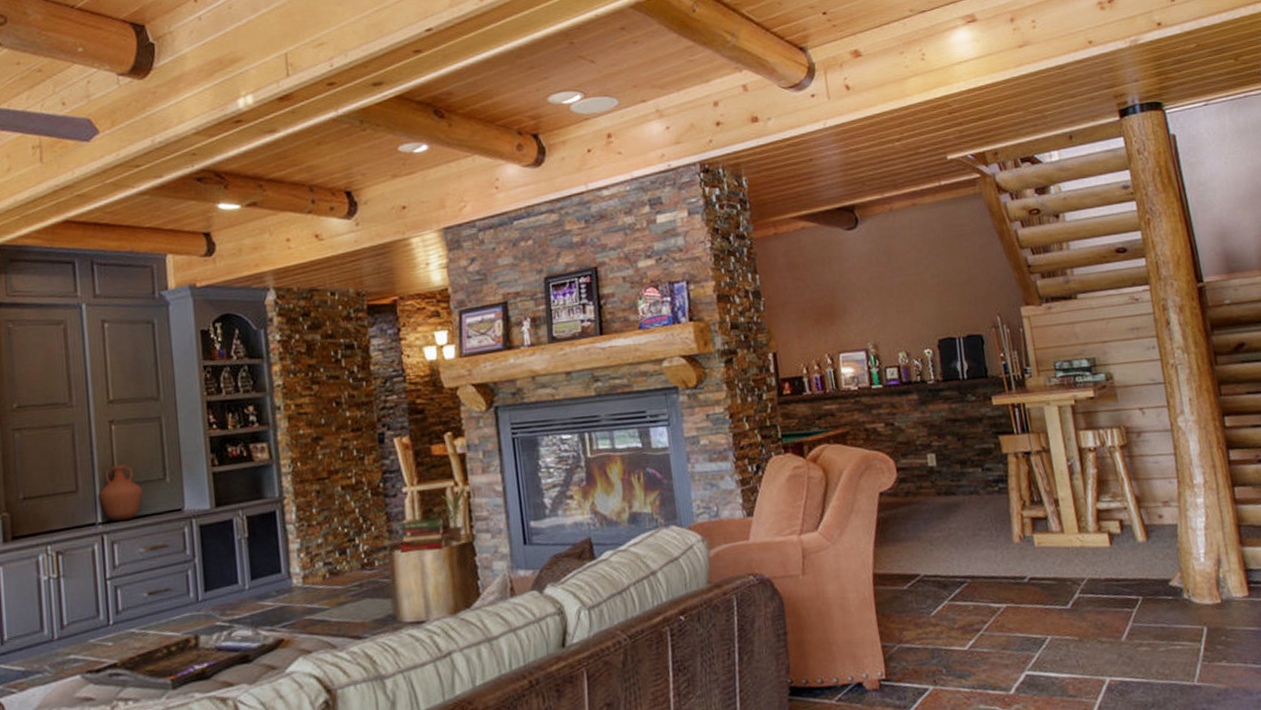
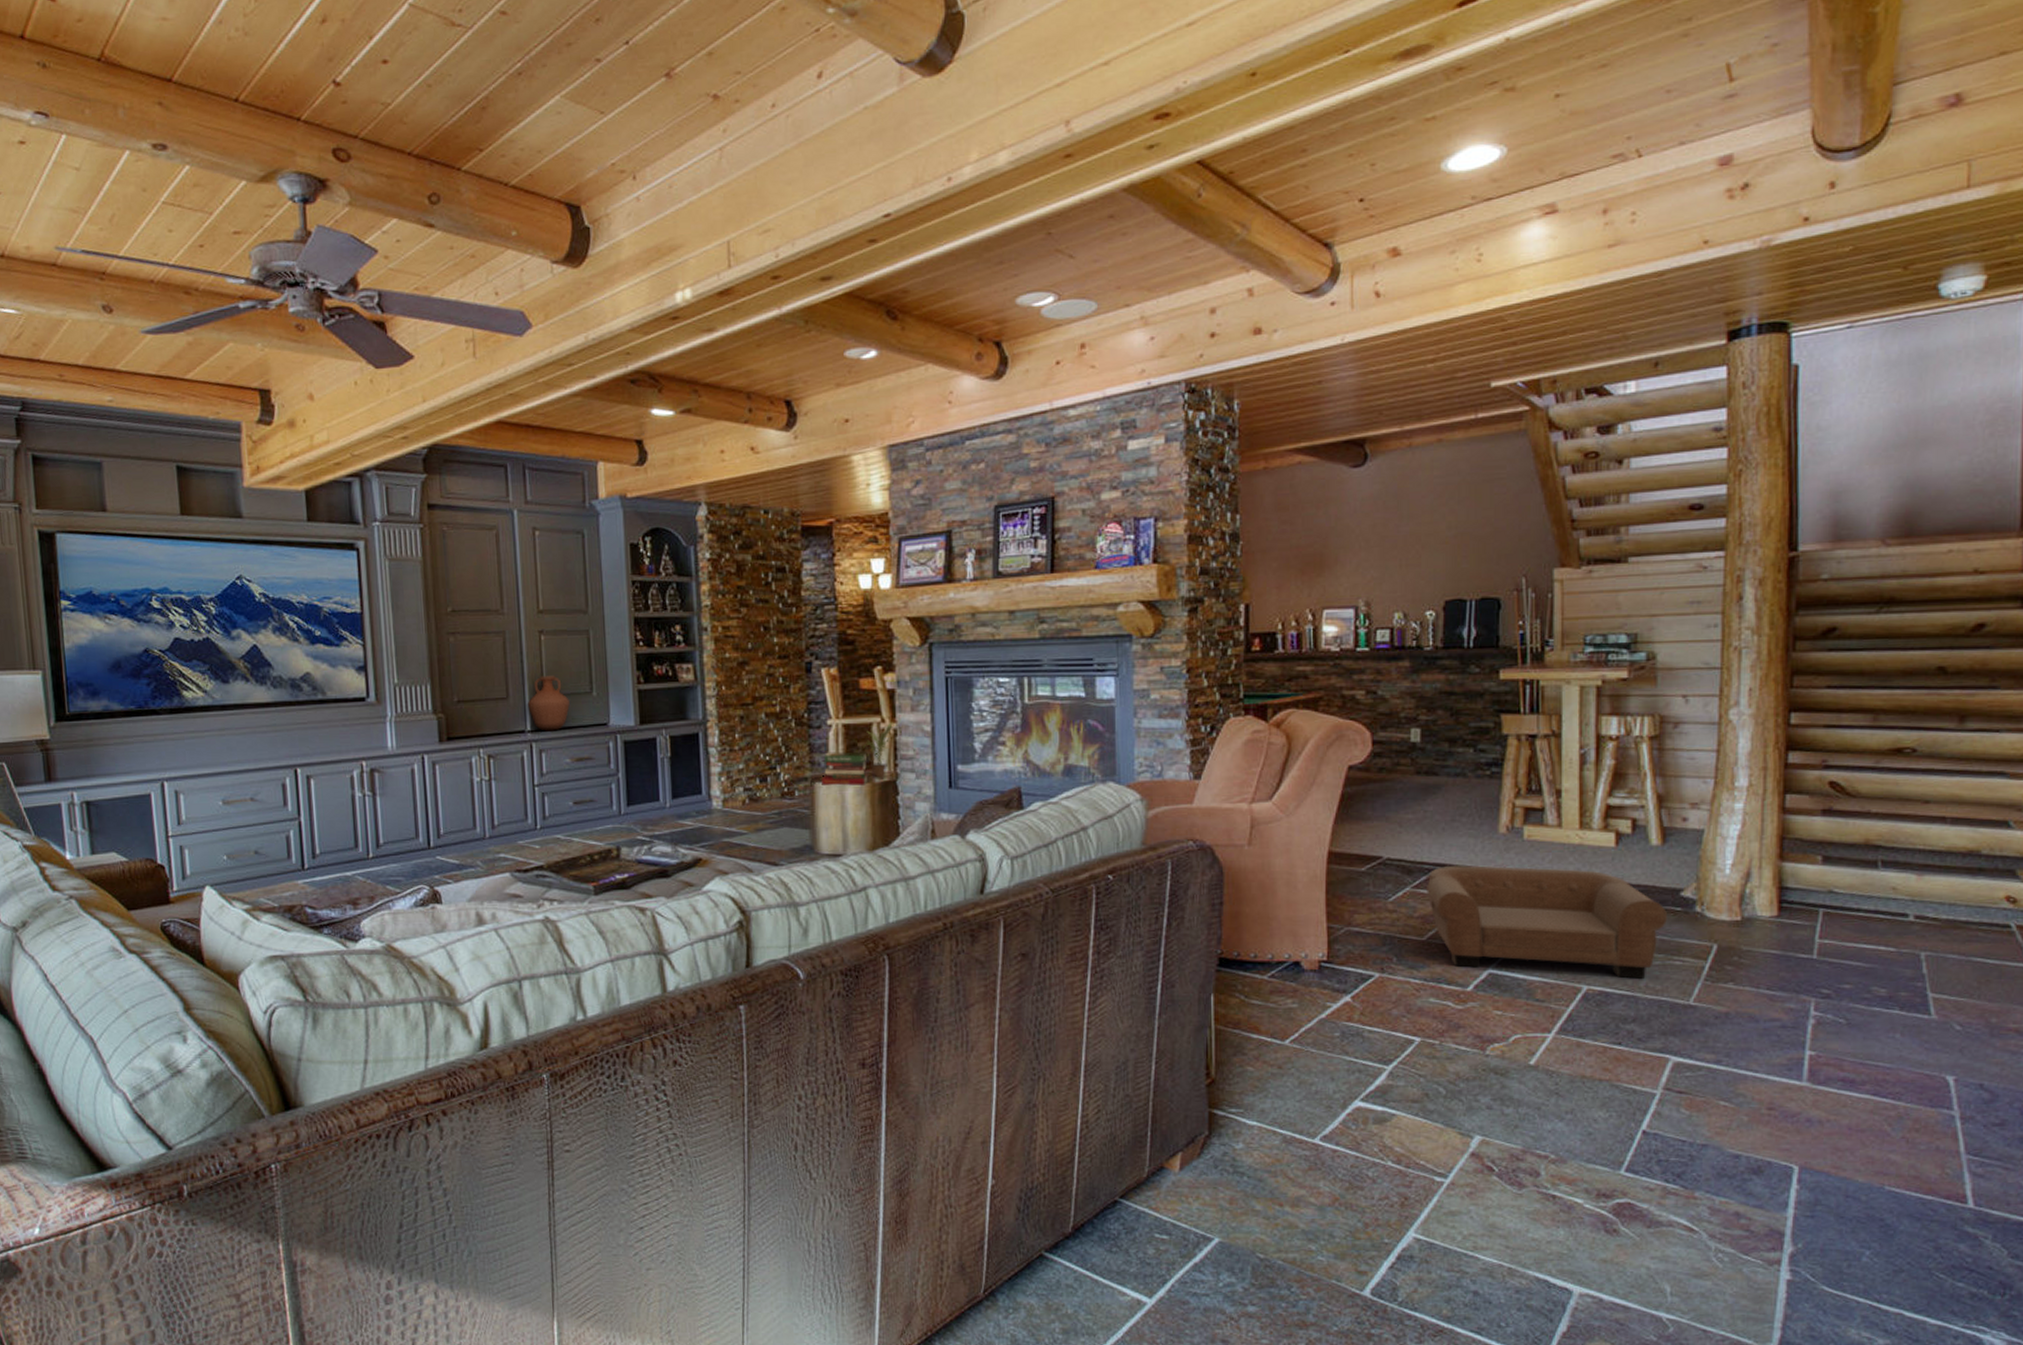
dog bed: none [961,569,1163,672] -> present [1427,866,1667,979]

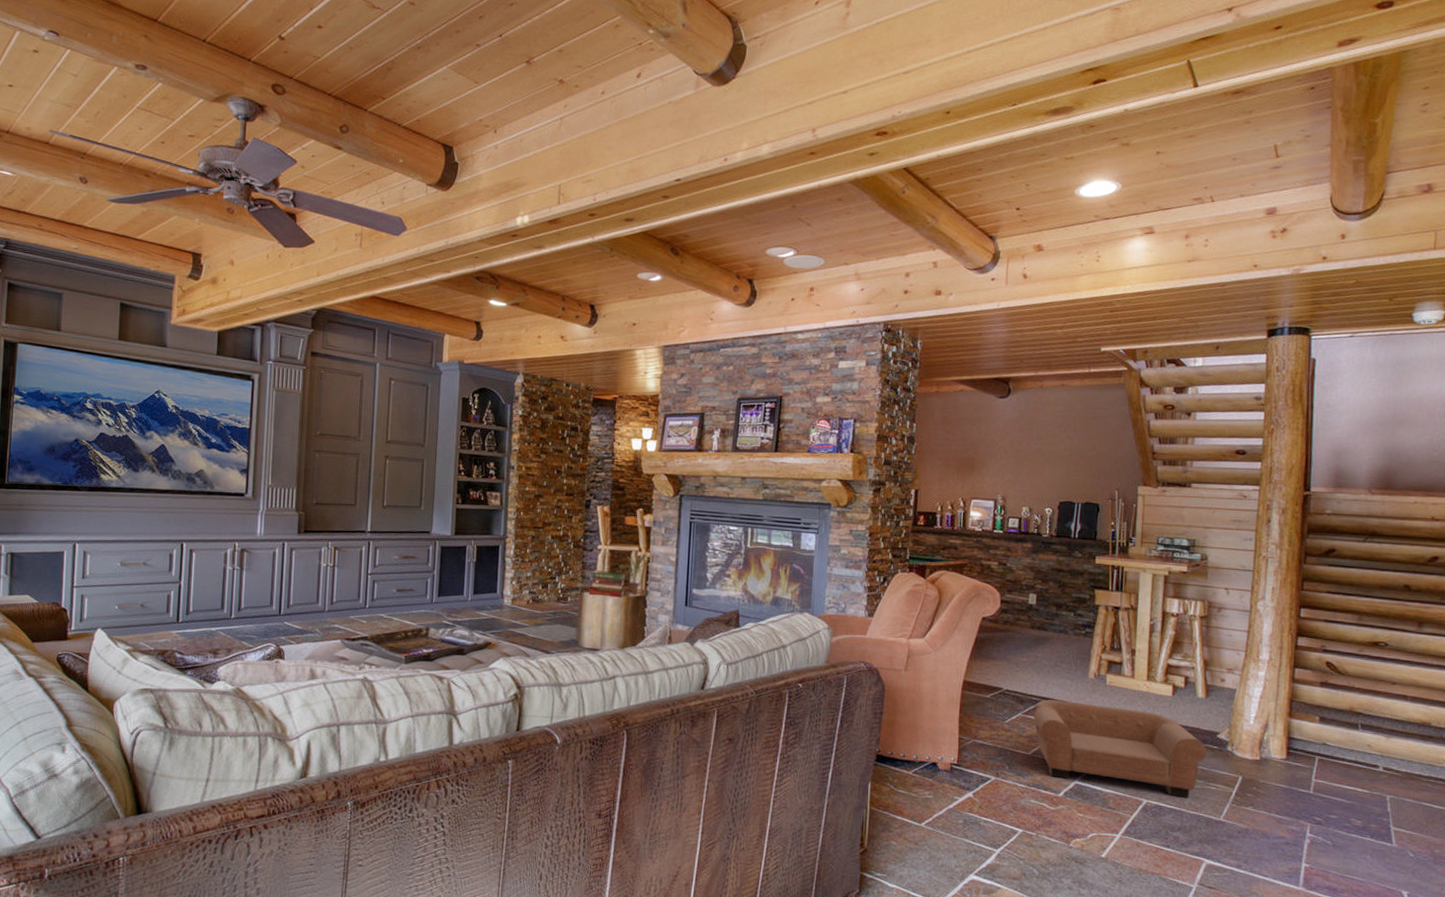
vase: present [528,675,570,733] -> none [370,490,403,535]

